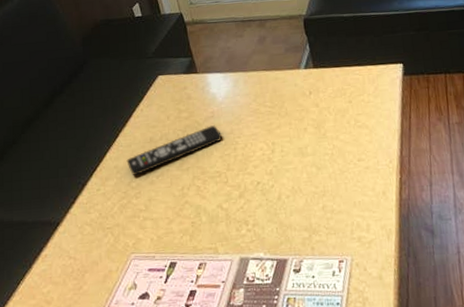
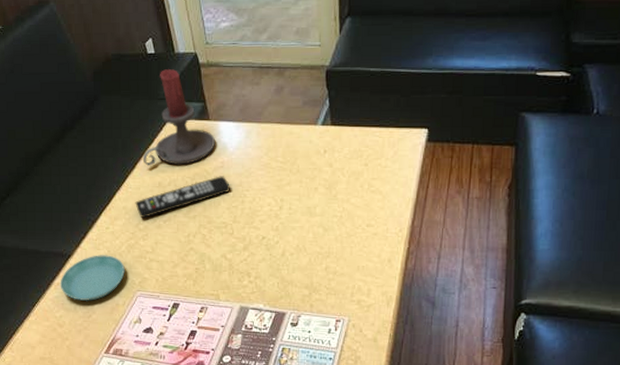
saucer: none [47,218,118,272] -> present [60,255,125,302]
candle holder: none [133,29,204,123] -> present [142,69,215,166]

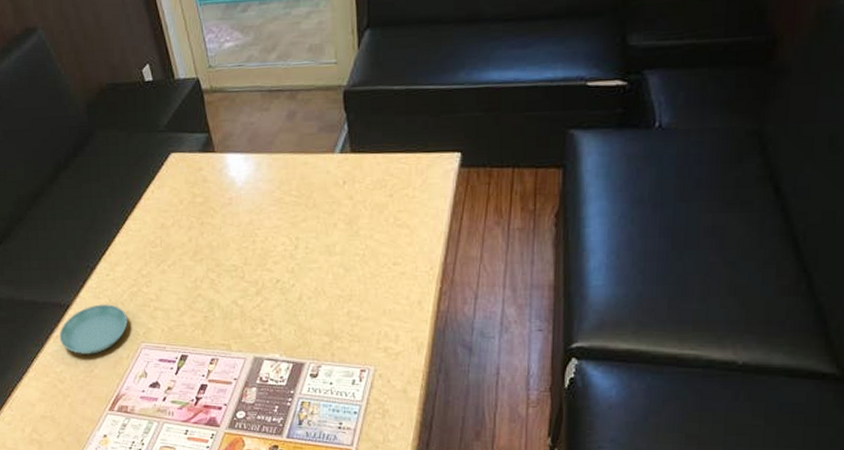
remote control: present [135,176,230,219] -> none [136,214,240,264]
candle holder: present [142,69,215,166] -> none [143,97,222,206]

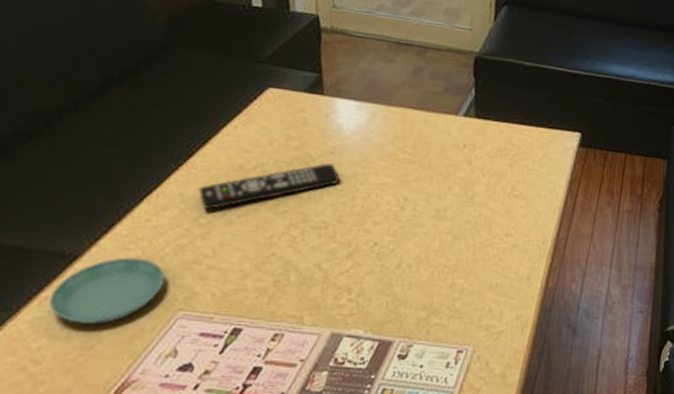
remote control: none [136,214,240,264] -> present [198,163,340,211]

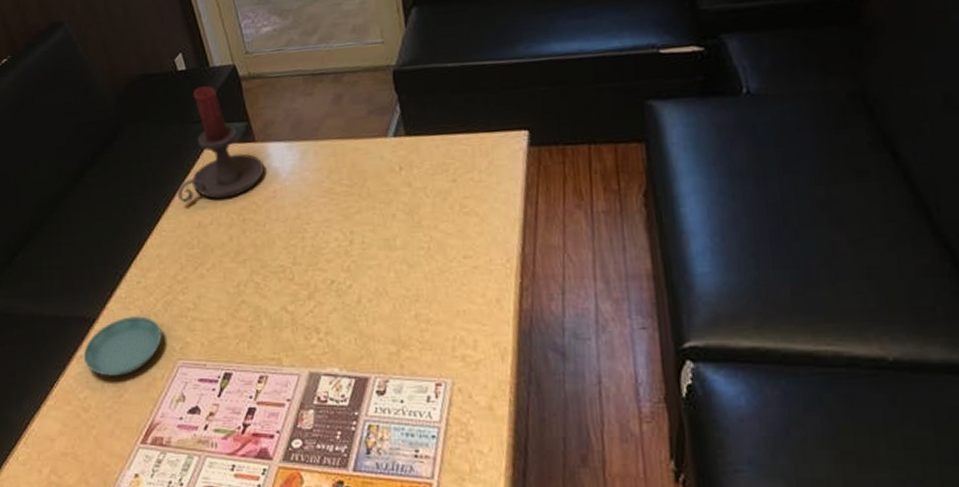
remote control: present [198,163,340,211] -> none [170,208,286,268]
candle holder: none [220,28,328,146] -> present [177,86,264,203]

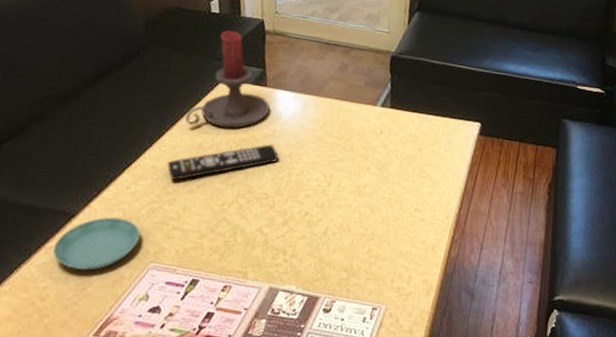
remote control: none [170,208,286,268] -> present [167,144,278,181]

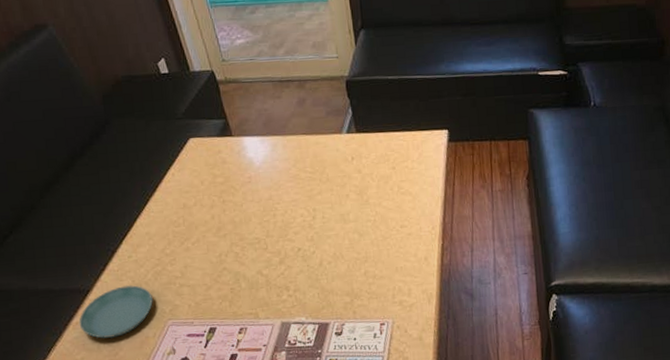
remote control: present [167,144,278,181] -> none [159,191,260,243]
candle holder: present [184,30,270,129] -> none [163,88,240,188]

